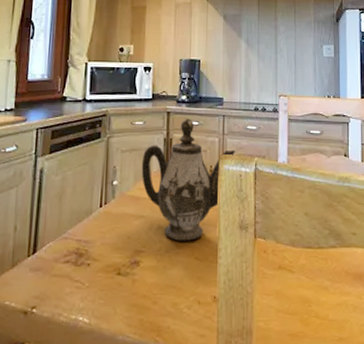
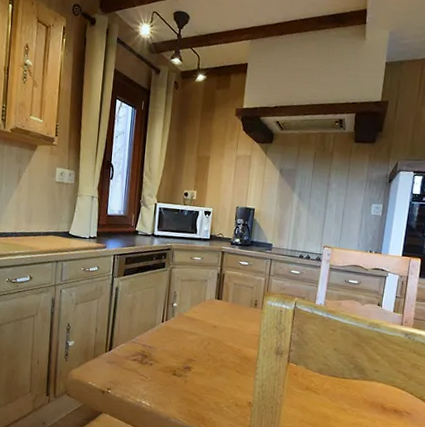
teapot: present [141,118,236,241] -> none [196,258,279,358]

